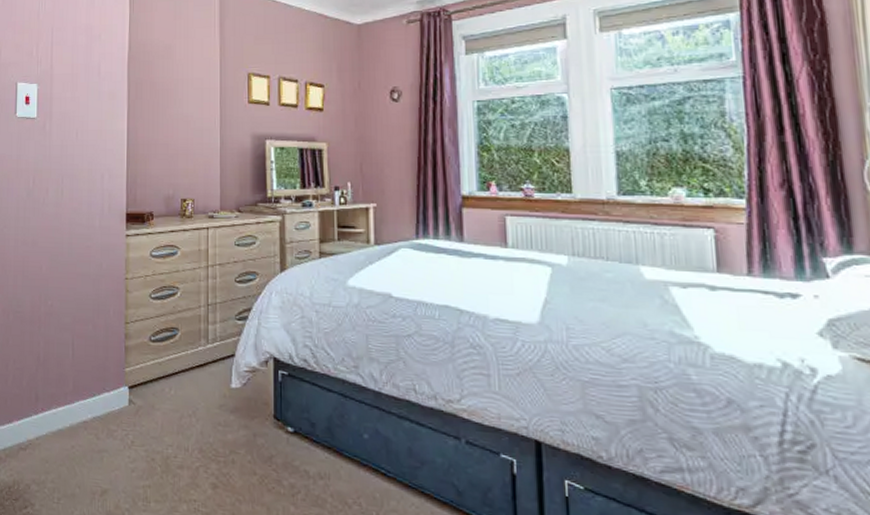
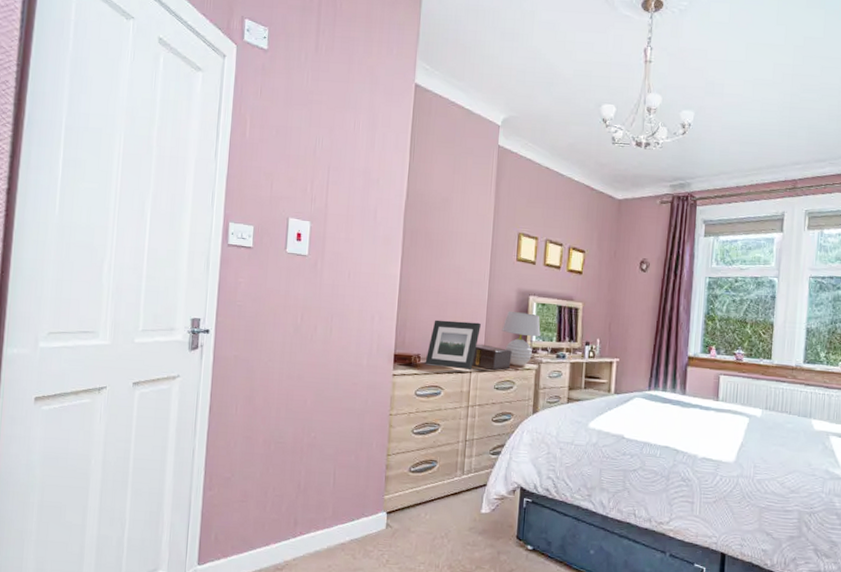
picture frame: none [158,173,215,226] -> present [425,319,481,371]
jewelry box: none [209,197,251,226] -> present [472,344,512,371]
table lamp: none [238,158,282,218] -> present [502,311,541,366]

